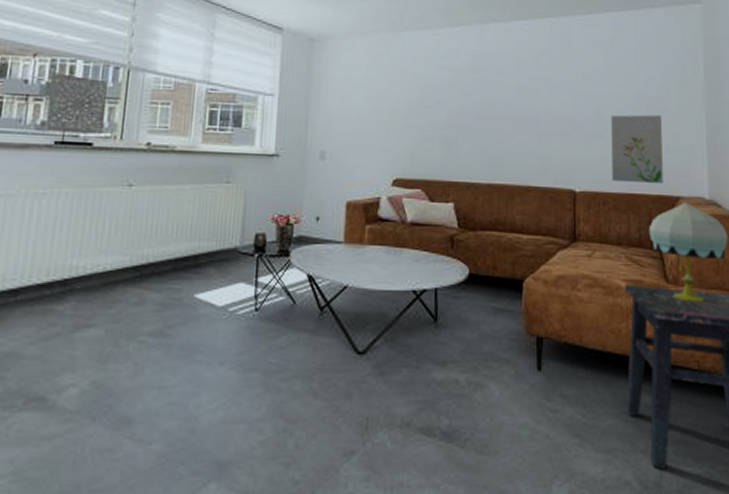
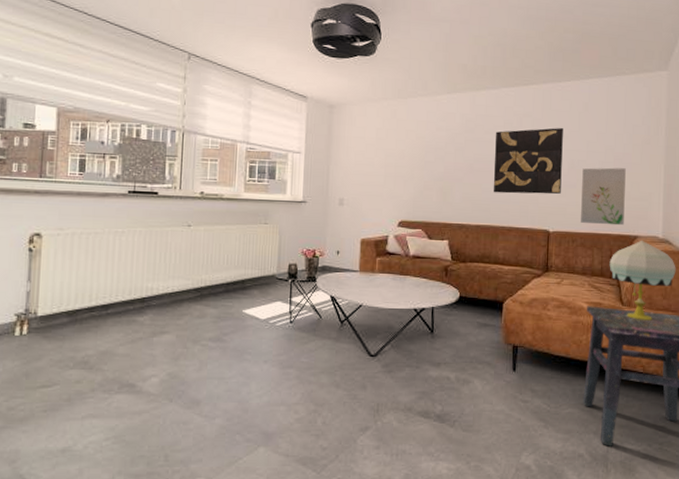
wall art: none [506,67,587,147] -> present [493,127,563,195]

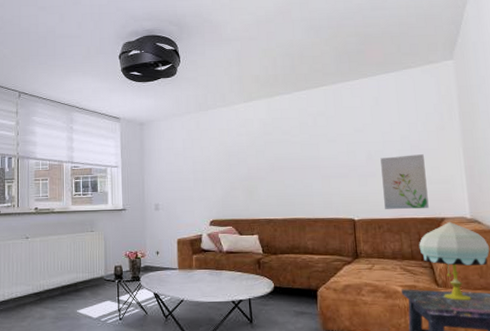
wall art: present [493,127,563,195] -> none [293,122,362,188]

